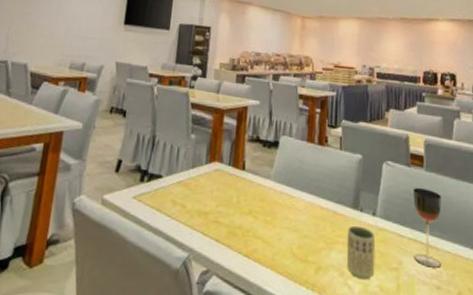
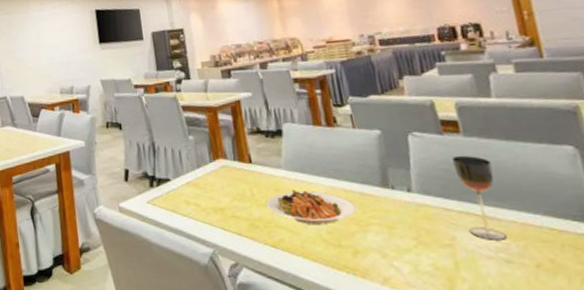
salad: none [248,201,327,239] -> present [265,189,356,225]
cup: present [346,225,376,280] -> none [380,204,424,260]

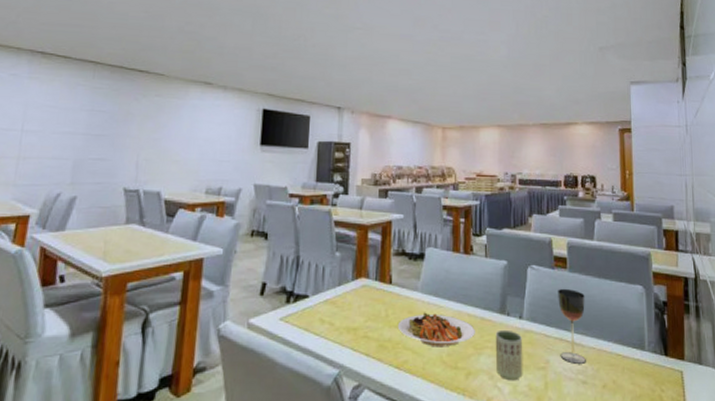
cup: none [380,204,424,260] -> present [495,329,523,381]

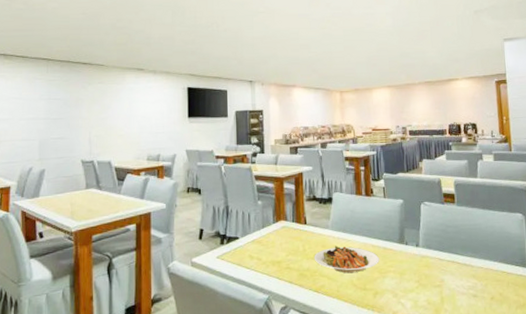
cup: present [495,329,523,381] -> none [396,256,422,298]
wineglass: present [558,288,586,364] -> none [448,219,476,281]

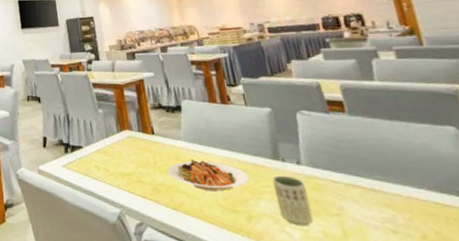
cup: none [396,256,422,298] -> present [272,175,314,226]

